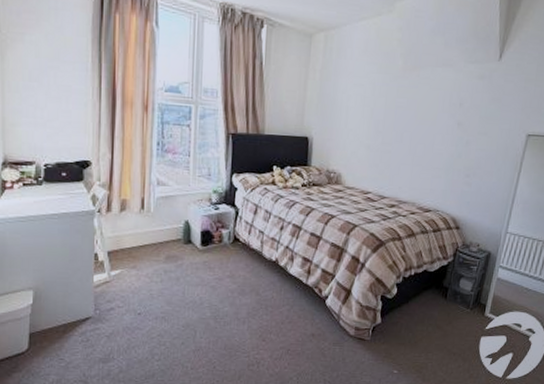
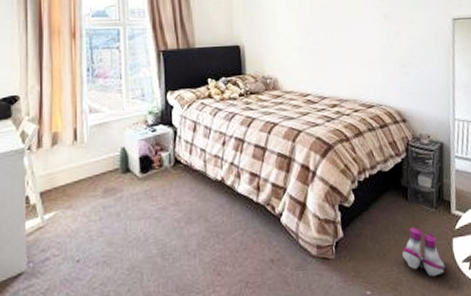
boots: none [432,323,470,366] -> present [402,227,447,277]

